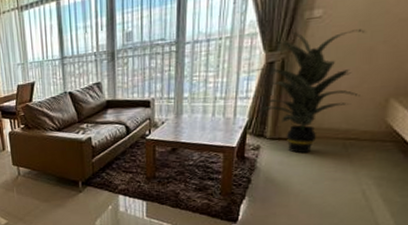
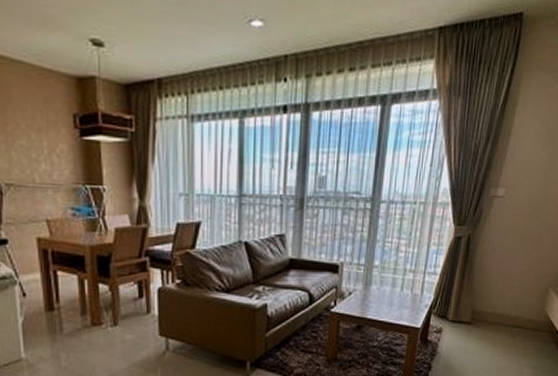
indoor plant: present [253,29,366,154] -> none [442,207,536,339]

